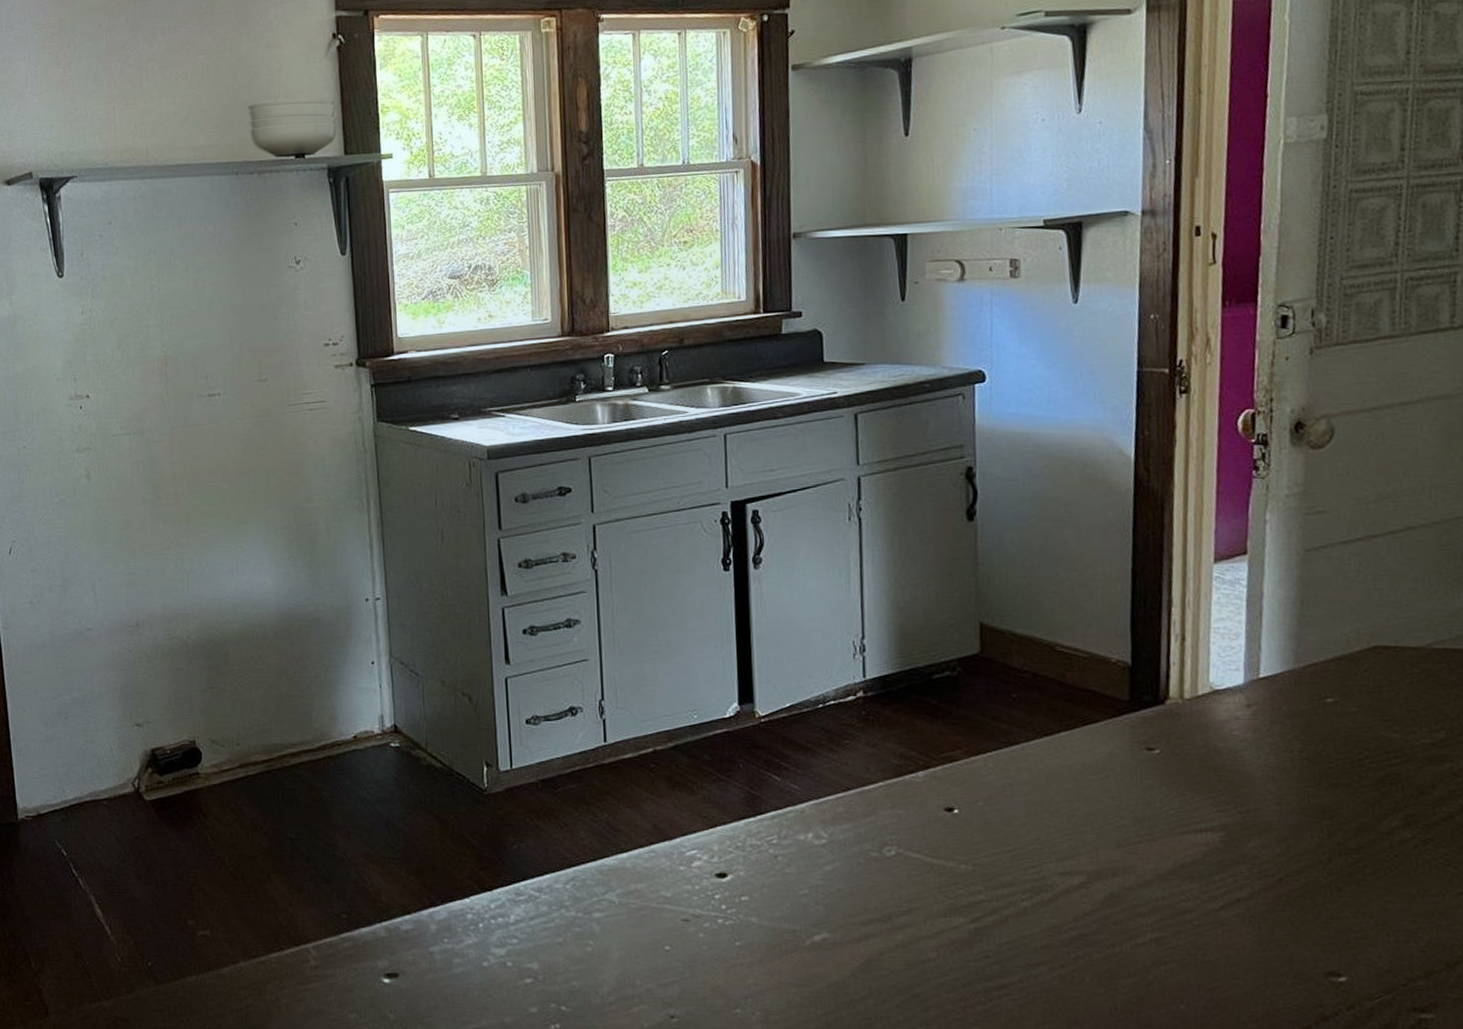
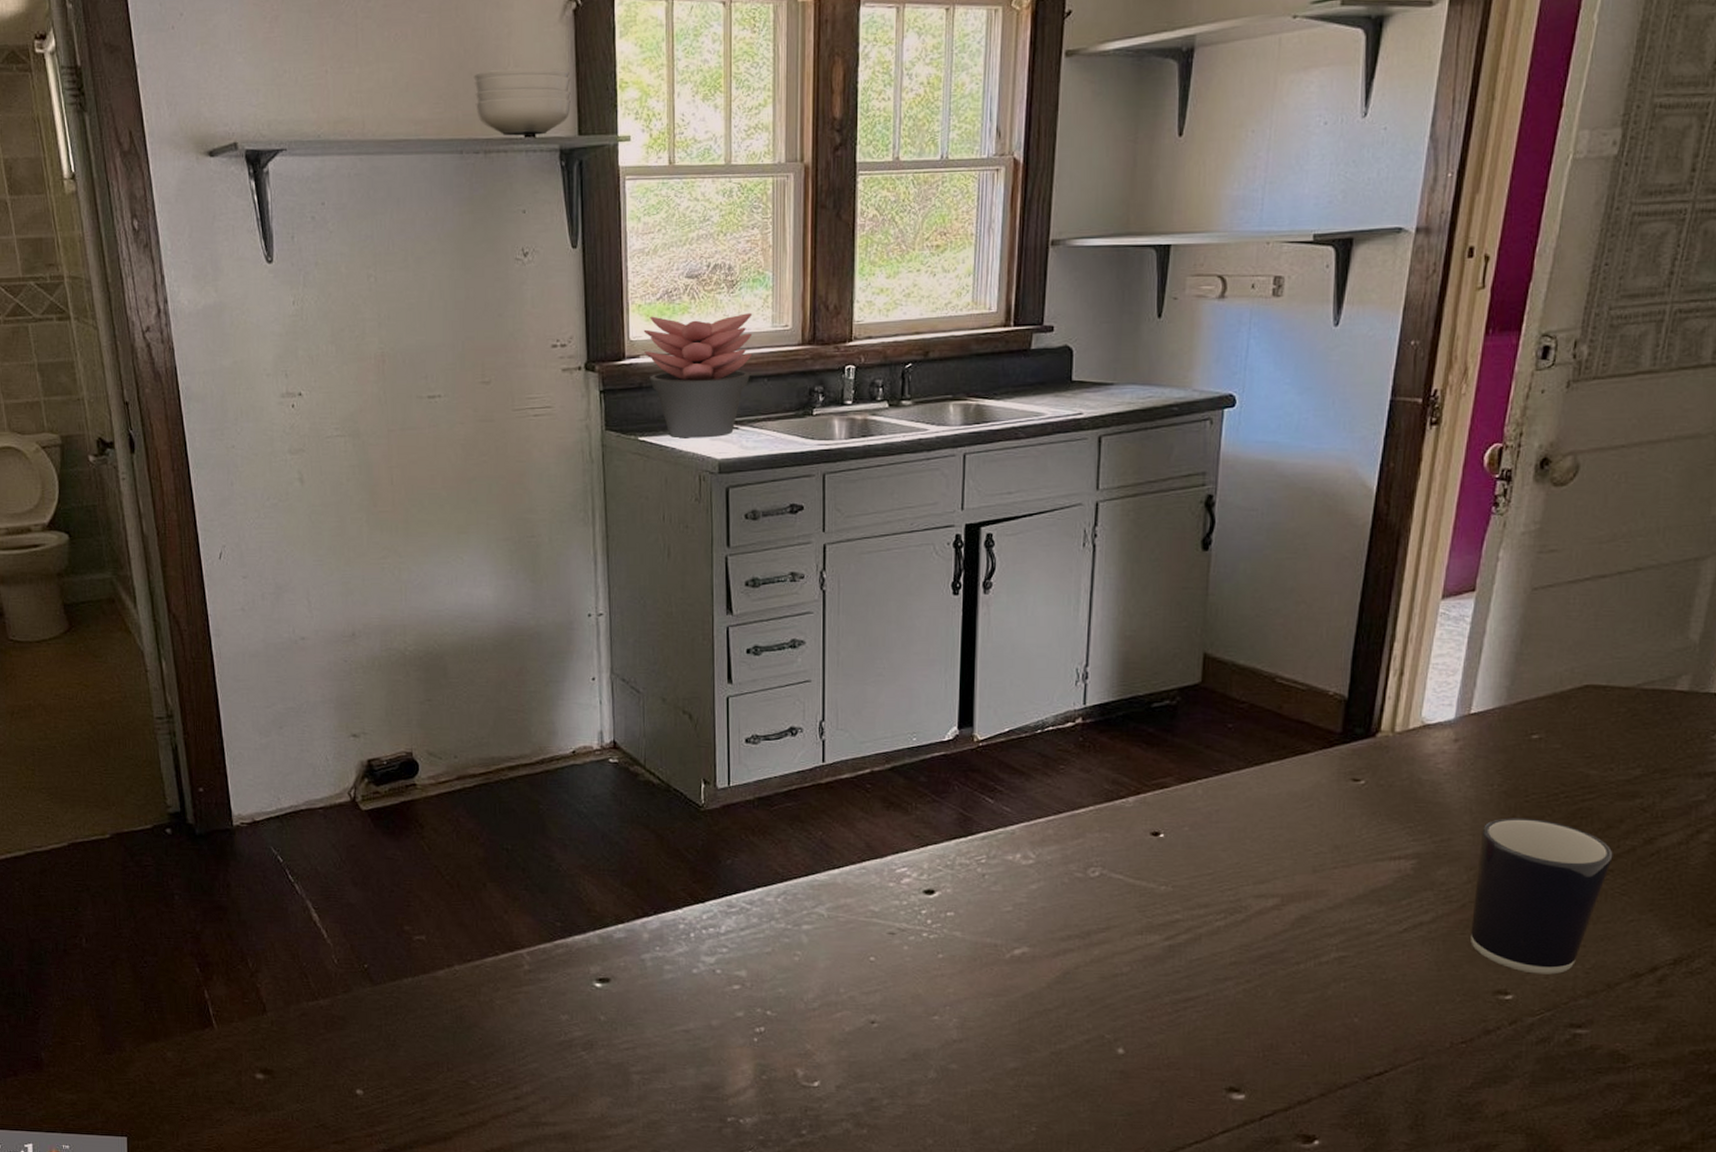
succulent plant: none [410,309,515,427] -> present [643,313,753,439]
mug: none [1288,785,1431,954] -> present [1471,817,1613,975]

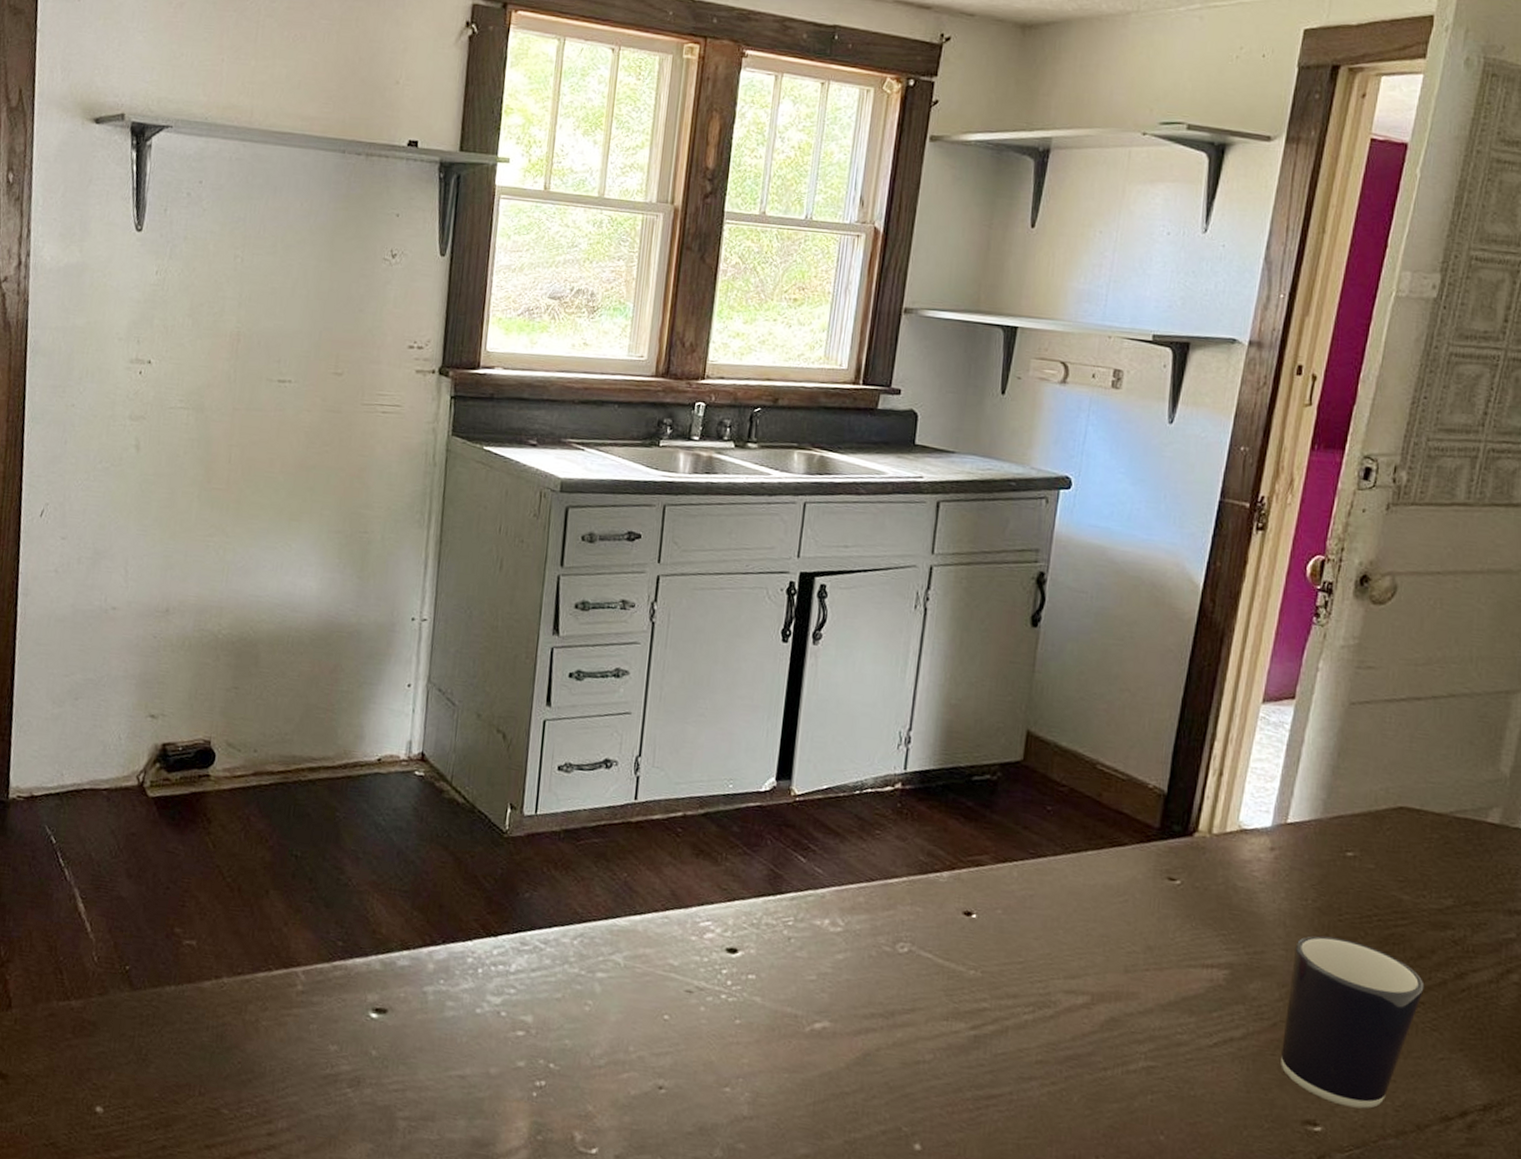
bowl: present [474,67,571,136] -> none [363,80,459,146]
succulent plant: present [643,313,753,439] -> none [500,330,609,456]

